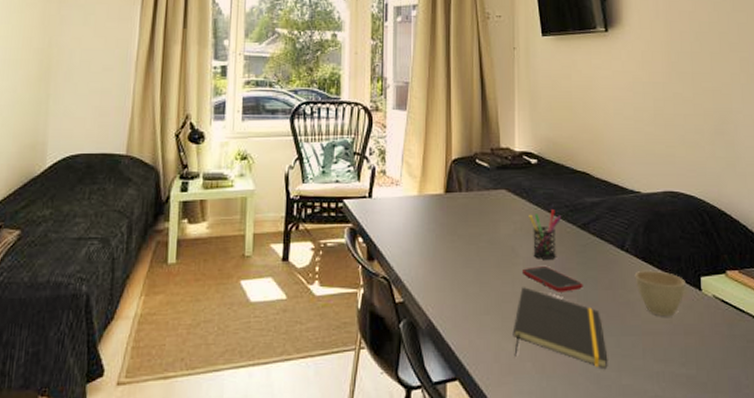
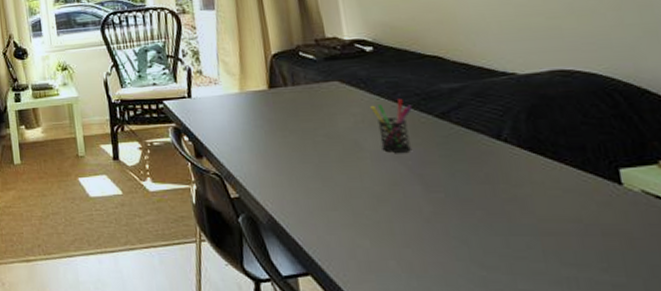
notepad: present [512,287,608,370] -> none [367,182,496,272]
cell phone: present [523,266,583,292] -> none [371,160,451,188]
cup: present [634,270,686,317] -> none [519,161,597,215]

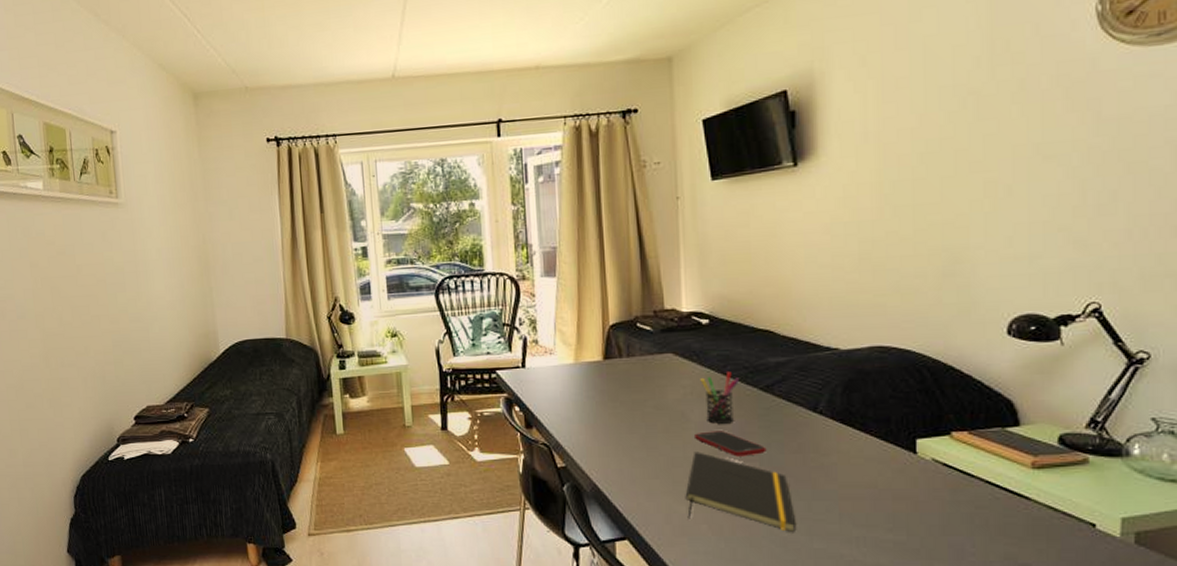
notepad: none [367,182,496,272] -> present [685,452,797,533]
cell phone: none [371,160,451,188] -> present [695,431,767,457]

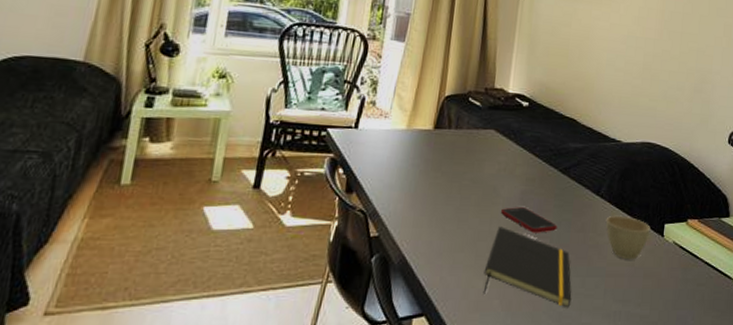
pen holder: present [700,372,740,424] -> none [513,152,545,201]
cup: none [830,432,896,481] -> present [605,215,651,260]

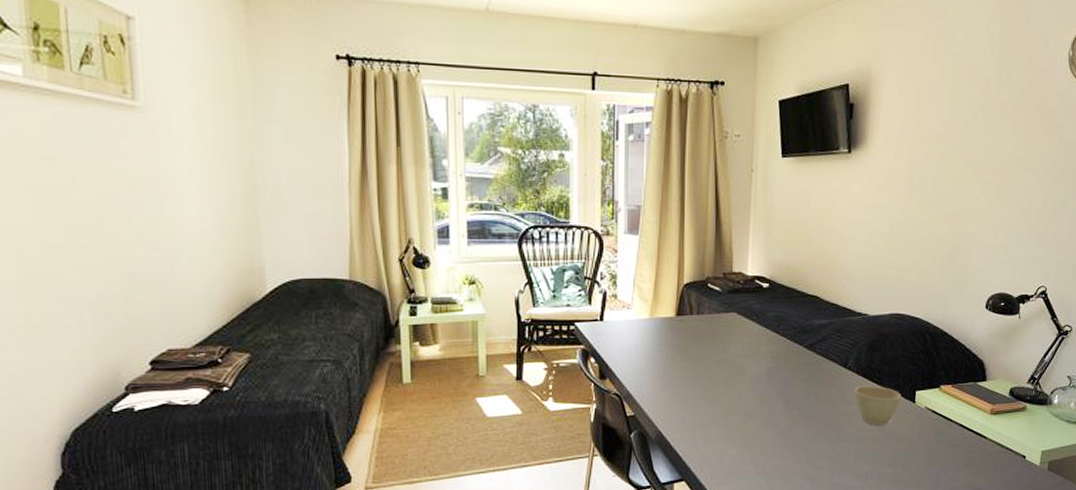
notepad: present [483,226,572,308] -> none [736,401,823,470]
cell phone: present [501,207,557,233] -> none [749,383,805,406]

